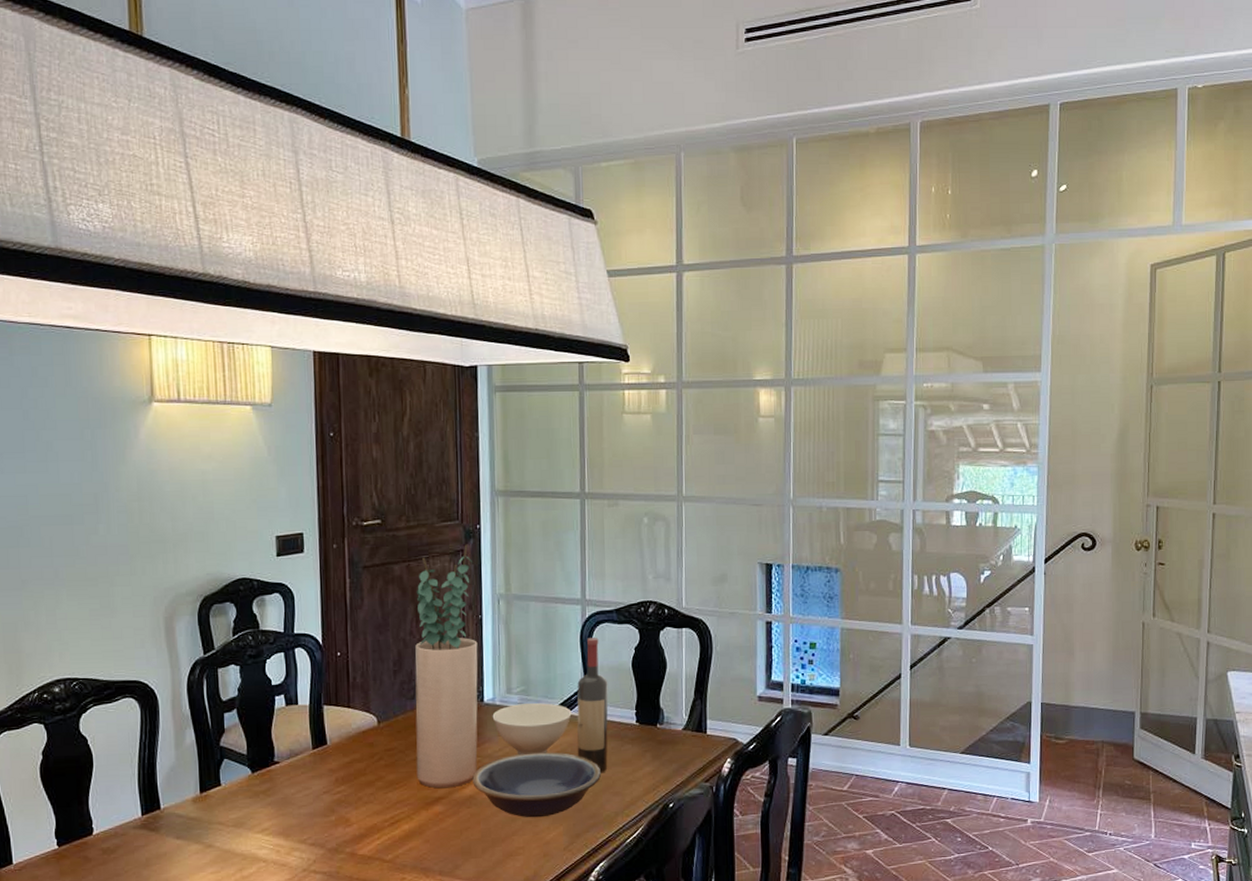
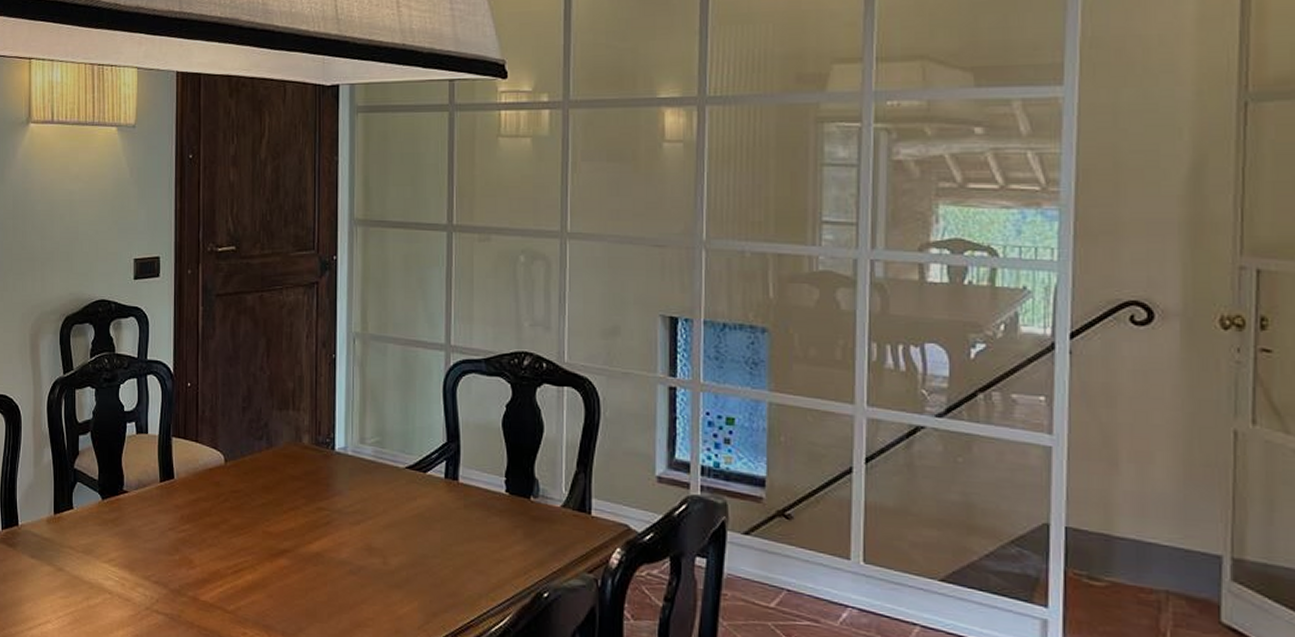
vase: present [415,544,478,789] -> none [262,276,330,541]
bowl: present [472,752,601,818] -> none [320,512,463,588]
bowl: present [492,703,572,756] -> none [343,456,431,516]
wine bottle: present [577,638,608,773] -> none [436,389,474,546]

